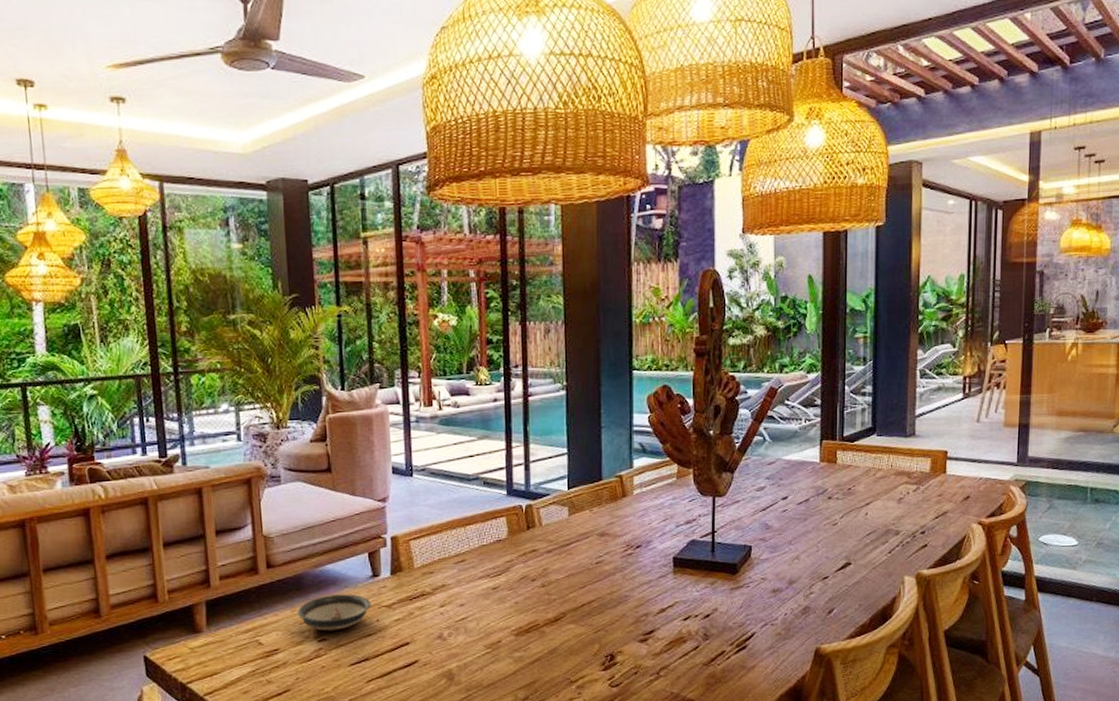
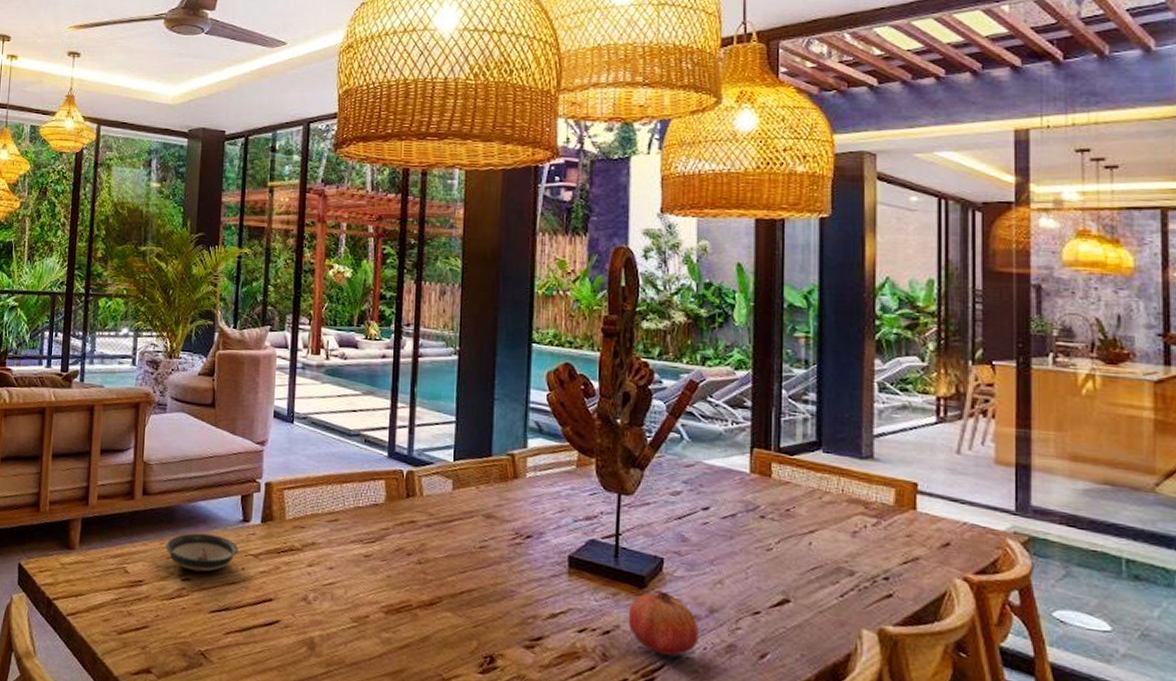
fruit: none [724,573,781,626] -> present [628,590,699,656]

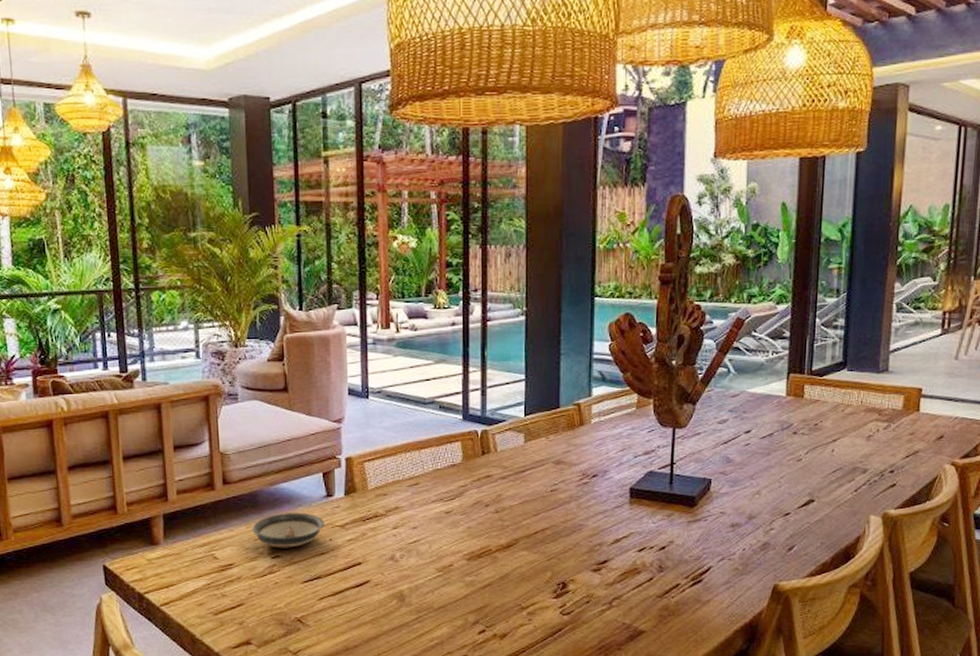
fruit: present [628,590,699,656] -> none [680,507,740,559]

